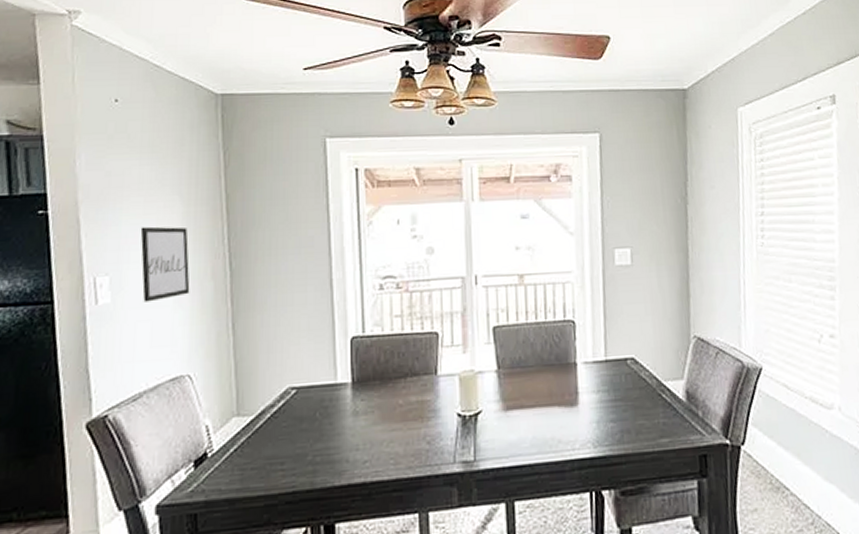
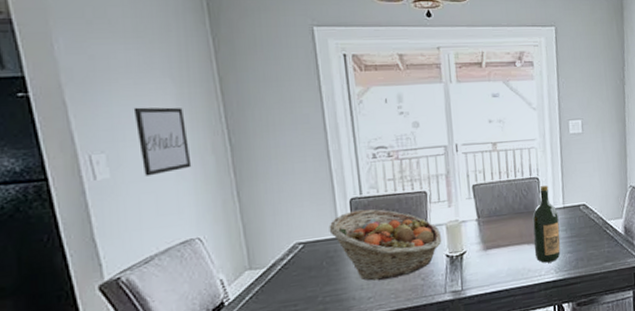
fruit basket: none [325,350,454,440] -> present [329,209,442,281]
wine bottle: none [565,331,601,433] -> present [532,186,561,263]

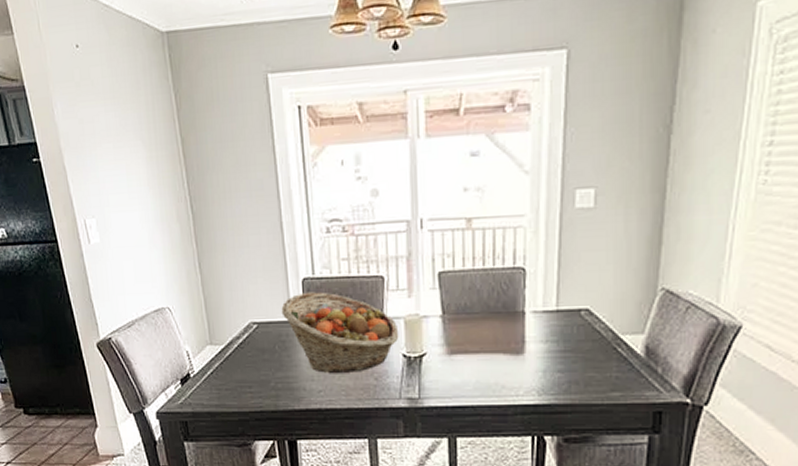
wall art: present [133,107,192,176] -> none [114,171,161,242]
wine bottle: present [532,186,561,263] -> none [511,279,549,381]

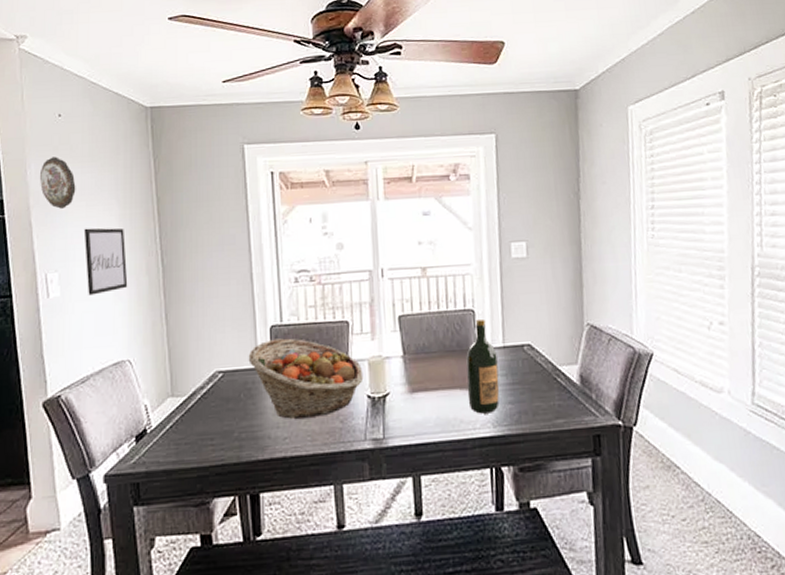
decorative plate: none [66,94,102,151] -> present [40,157,76,209]
wall art: none [114,171,161,242] -> present [83,228,128,296]
wine bottle: none [511,279,549,381] -> present [466,320,500,414]

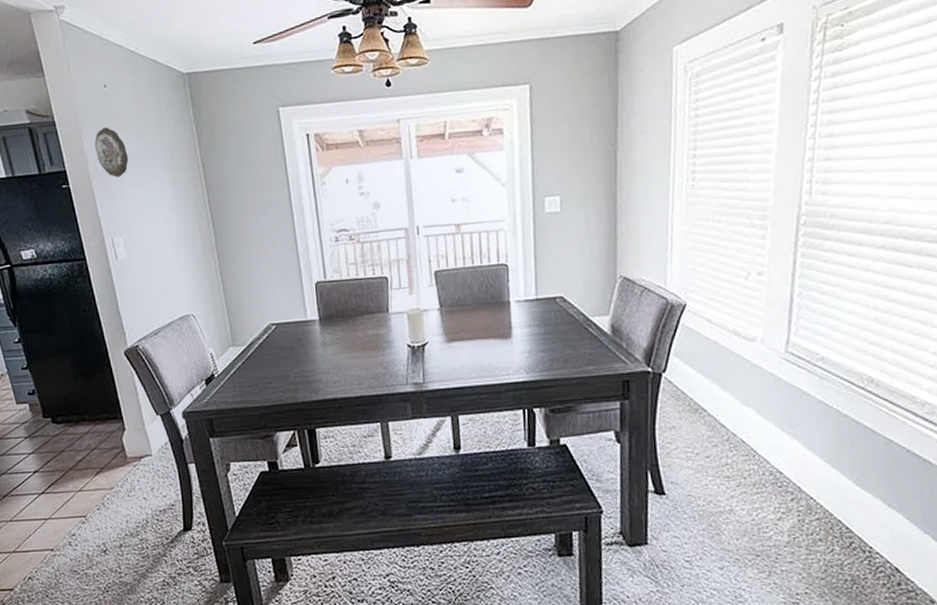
wall art: present [83,228,128,296] -> none [140,194,185,257]
fruit basket: present [248,338,364,419] -> none [297,293,404,365]
wine bottle: present [466,320,500,414] -> none [500,273,532,361]

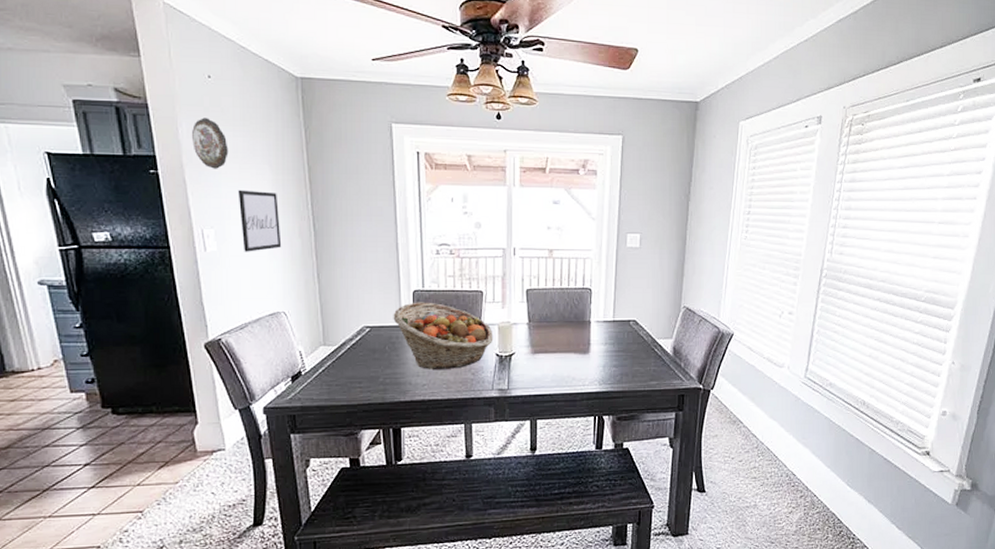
wall art: none [140,194,185,257] -> present [237,190,282,252]
fruit basket: none [297,293,404,365] -> present [393,302,494,369]

